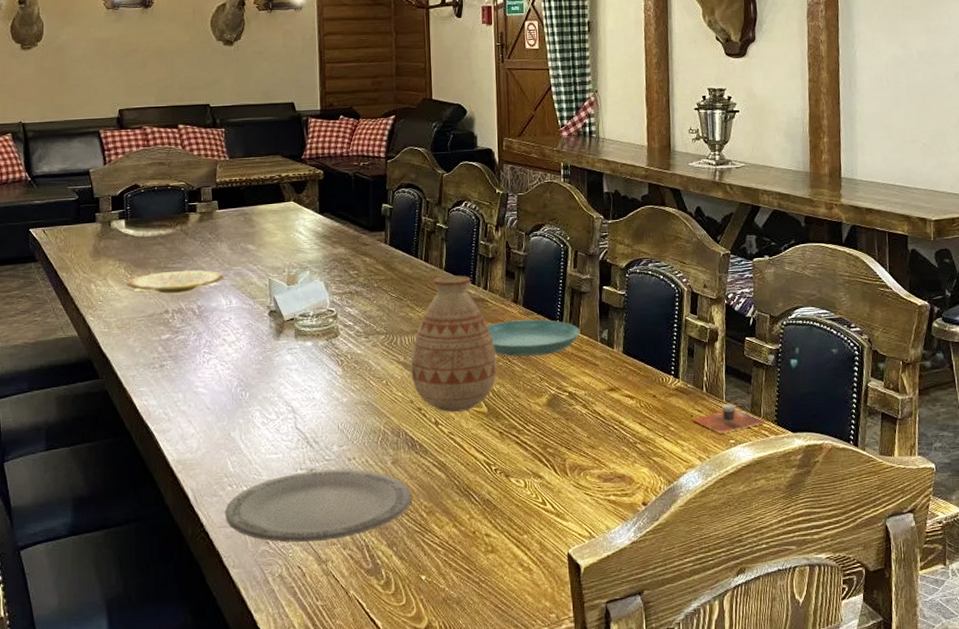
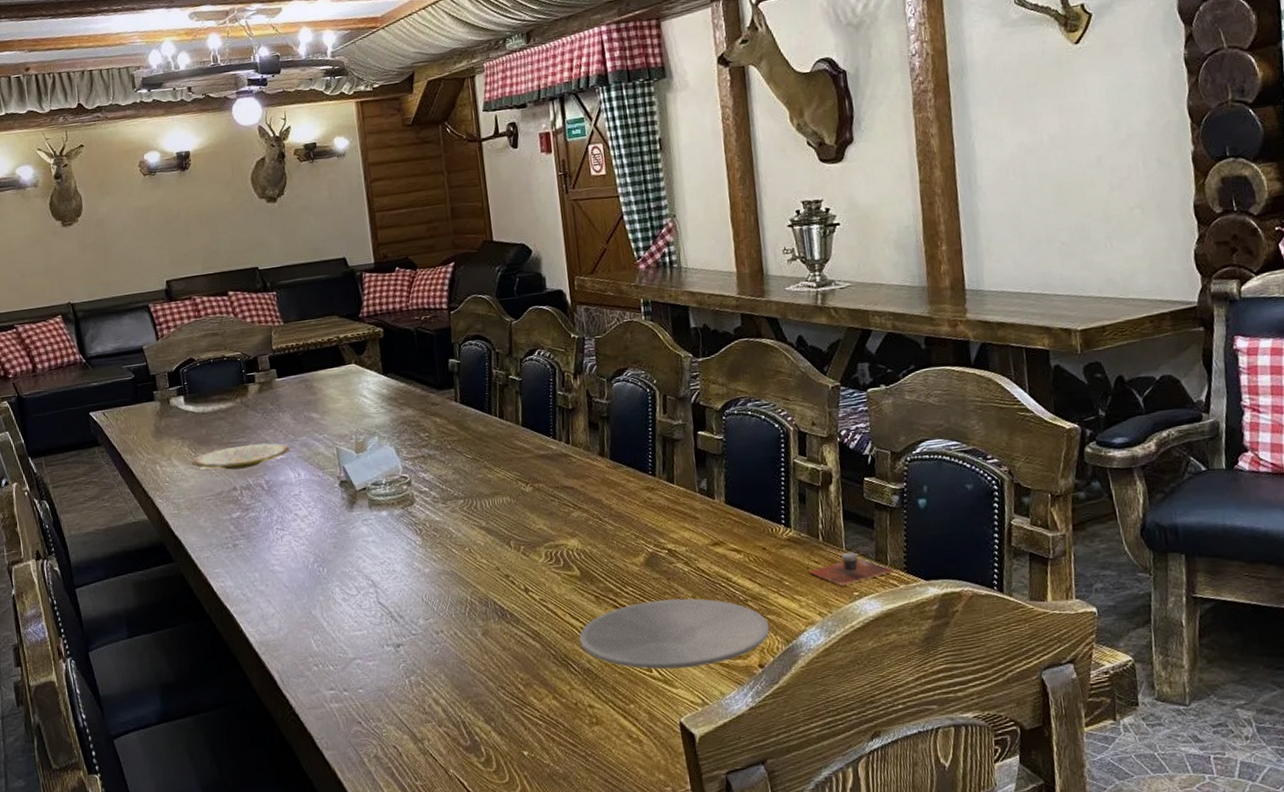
plate: present [224,469,411,543] -> none [313,643,506,722]
vase: present [410,275,497,413] -> none [493,430,588,578]
plate: none [482,438,655,504] -> present [579,598,770,670]
saucer: present [487,319,580,357] -> none [573,472,676,515]

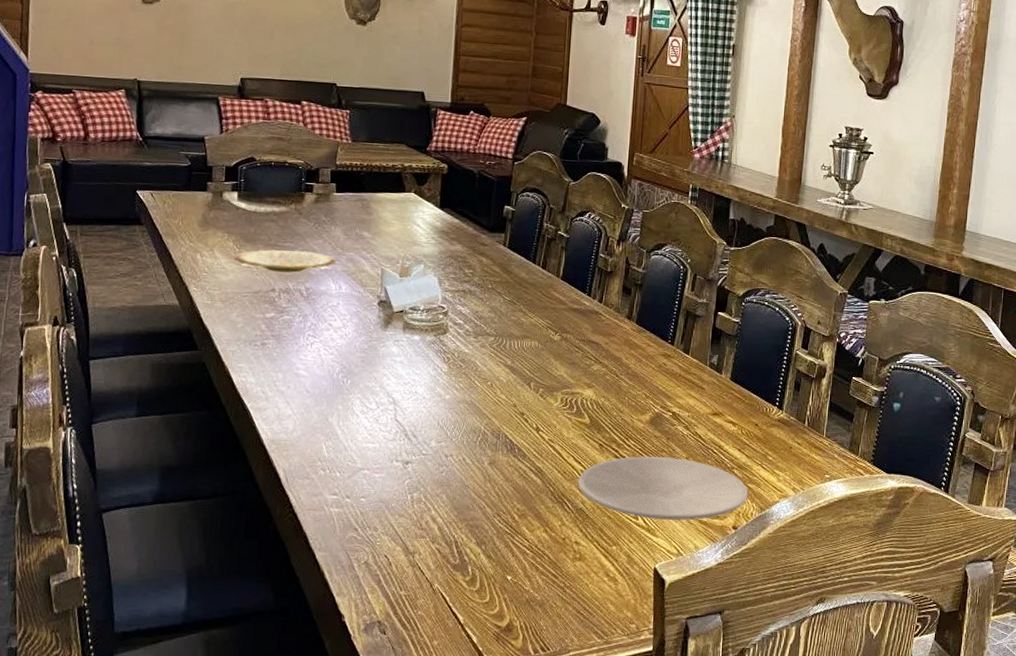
cup: present [808,552,896,586] -> none [790,439,864,468]

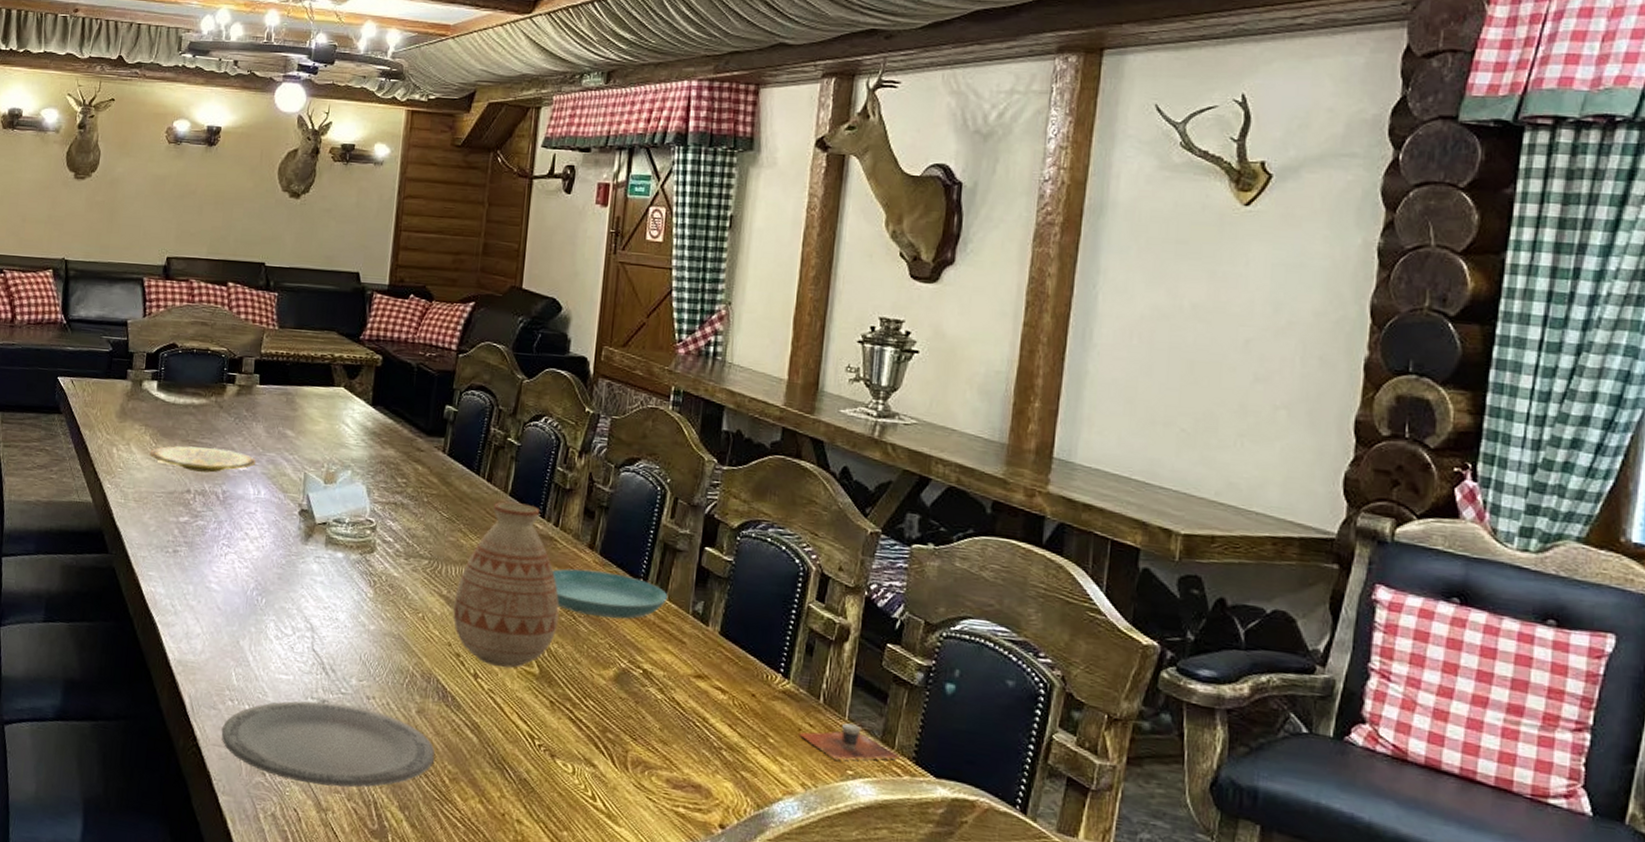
plate: none [315,463,505,533] -> present [221,701,435,788]
vase: none [517,284,605,421] -> present [453,501,559,668]
plate: present [578,456,749,521] -> none [522,720,741,811]
saucer: none [598,336,691,374] -> present [552,568,668,619]
cup: none [790,439,864,468] -> present [799,723,903,760]

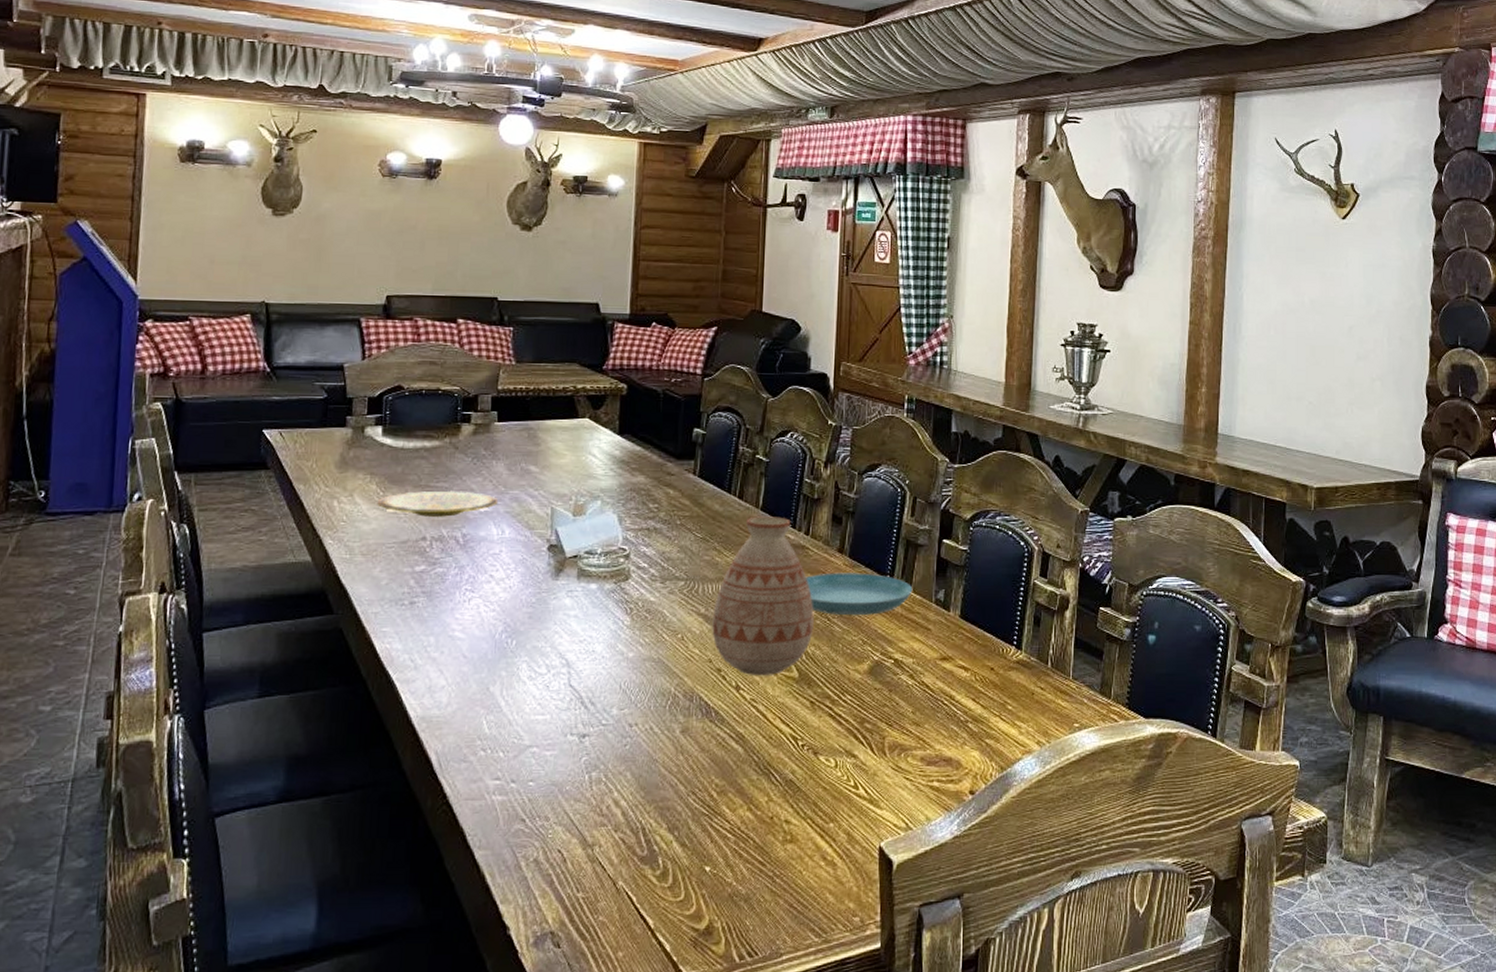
plate: present [221,701,435,788] -> none [474,736,701,822]
cup: present [799,723,903,760] -> none [1032,682,1118,716]

